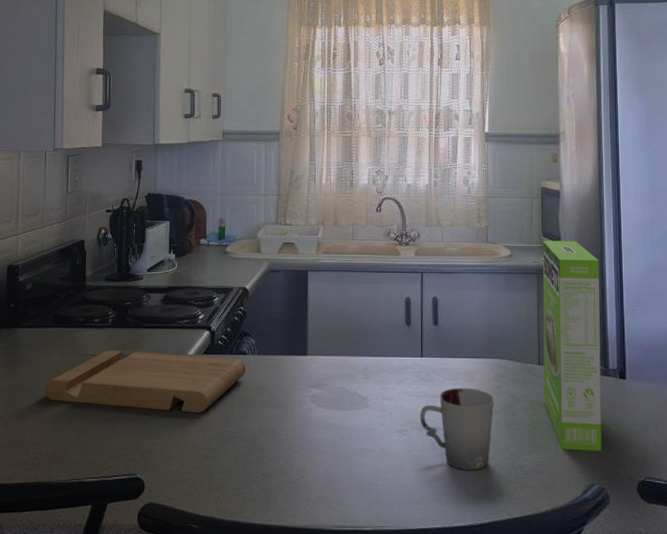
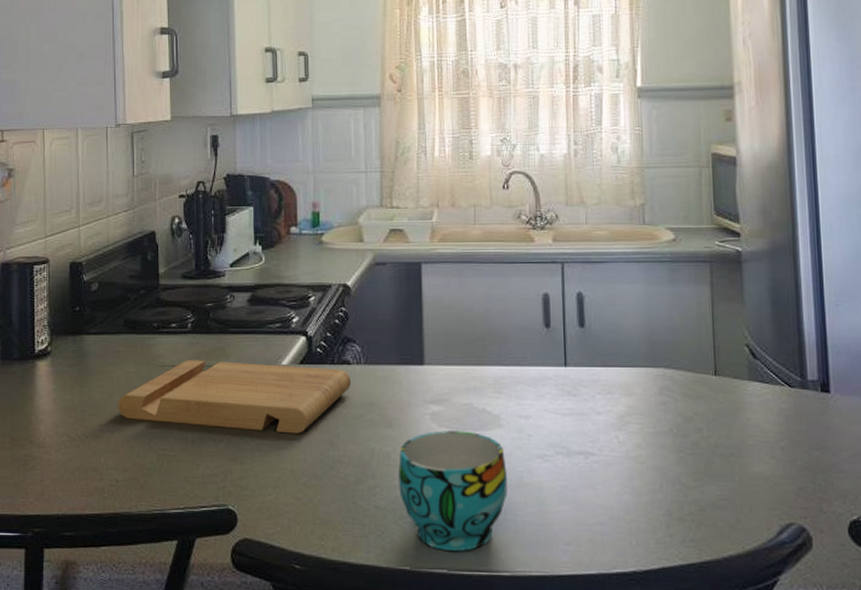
cup: none [283,410,372,510] -> present [398,430,508,551]
cup: present [419,388,495,470] -> none [565,403,660,505]
cake mix box: present [542,241,602,451] -> none [715,219,801,483]

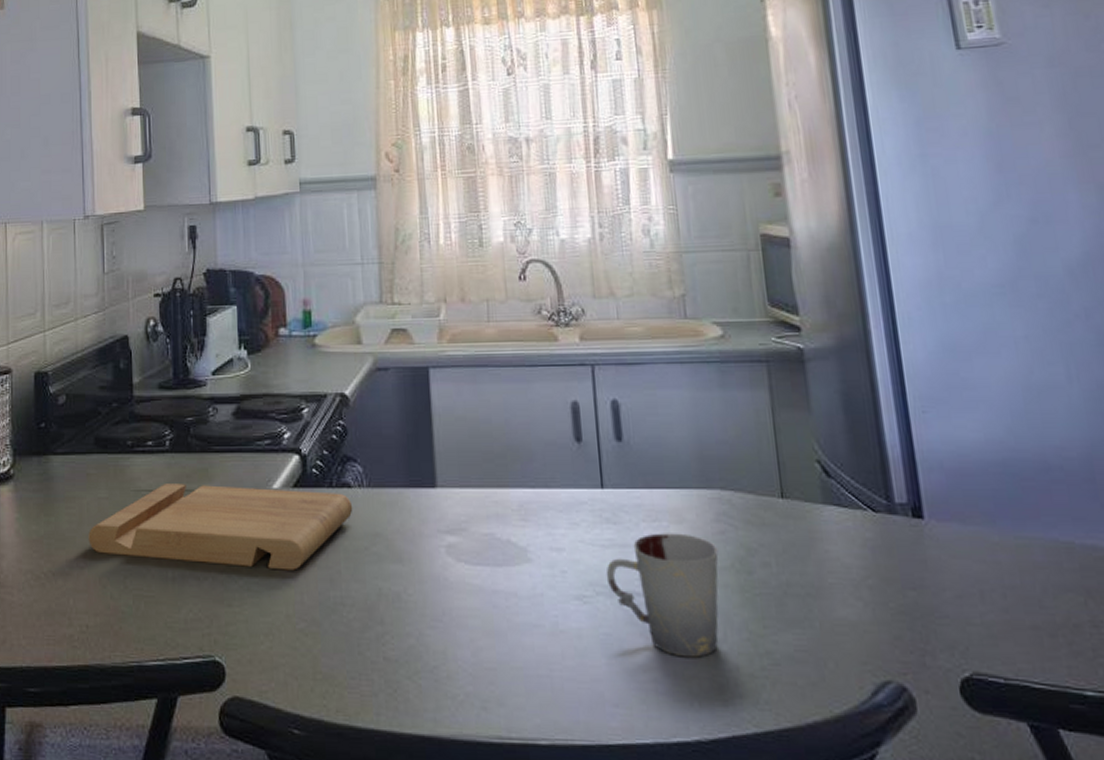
cup: present [398,430,508,551] -> none [411,566,541,714]
cup: none [565,403,660,505] -> present [606,533,719,658]

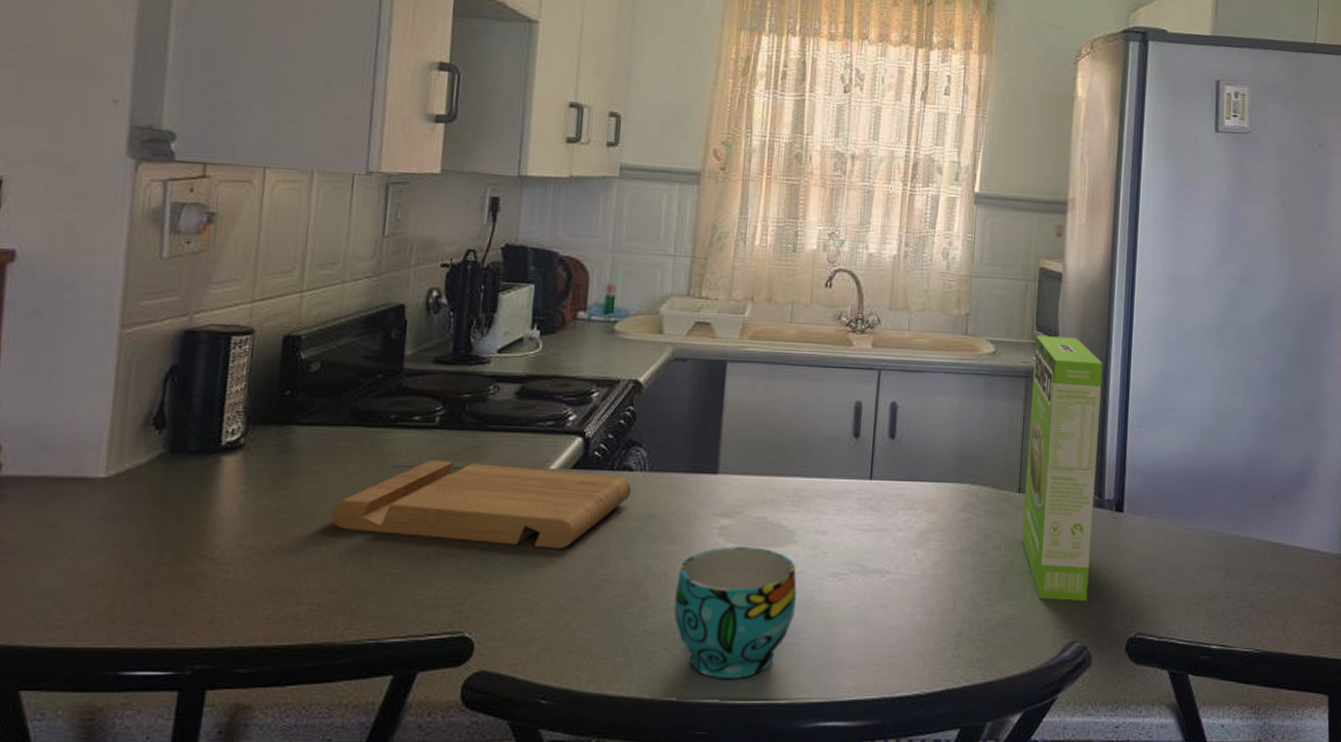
cup: none [411,566,541,714] -> present [674,546,797,678]
cup: present [606,533,719,658] -> none [862,519,960,625]
cake mix box: none [770,311,896,630] -> present [1021,335,1103,601]

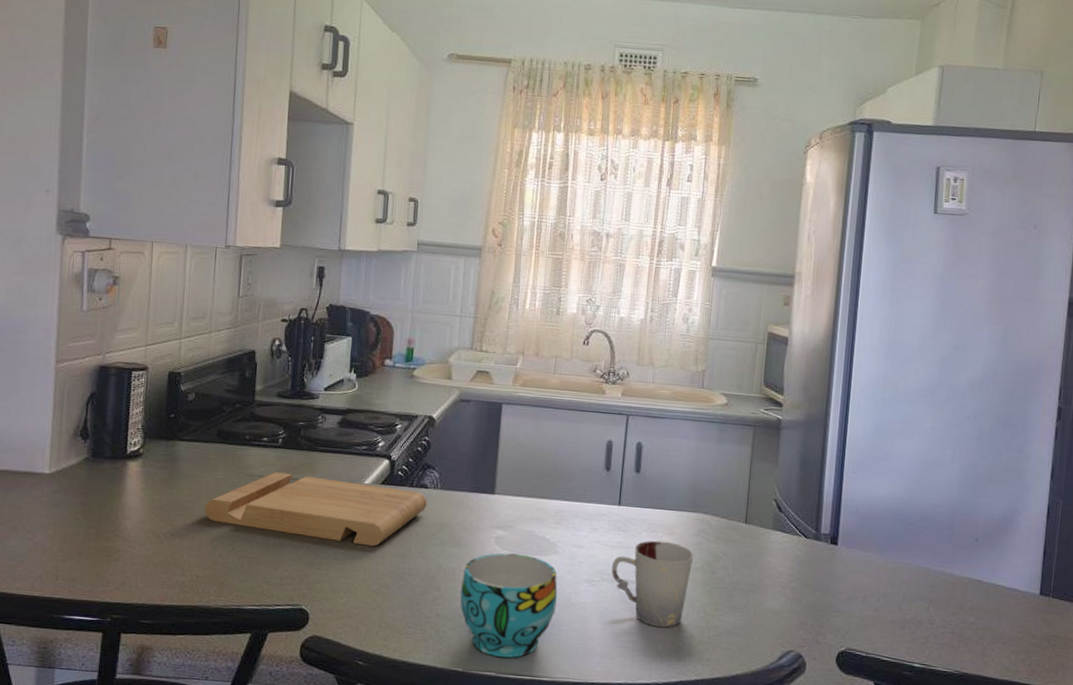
cup: none [862,519,960,625] -> present [611,540,694,628]
cake mix box: present [1021,335,1103,601] -> none [747,391,823,618]

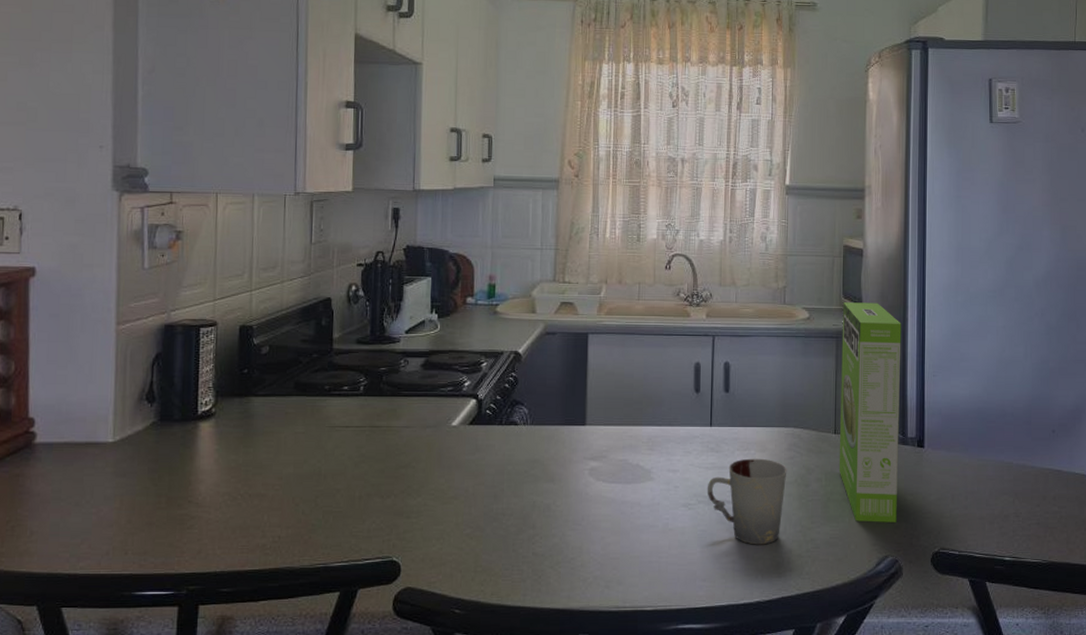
cutting board: present [204,472,427,547] -> none [284,421,518,489]
cup: present [460,553,558,658] -> none [557,484,655,591]
cake mix box: none [747,391,823,618] -> present [839,302,902,522]

